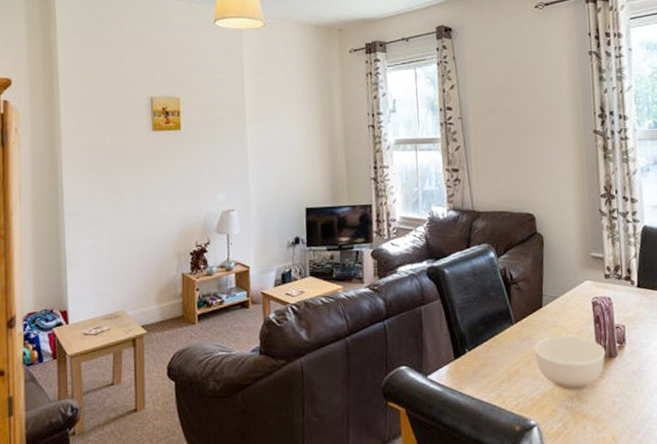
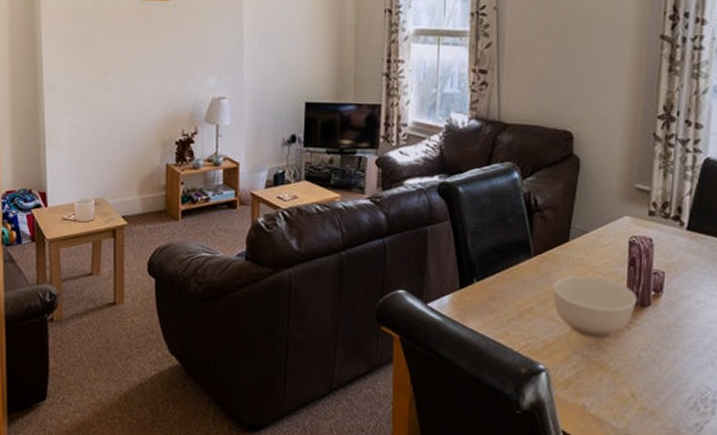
mug: none [94,312,116,336] -> present [73,198,96,223]

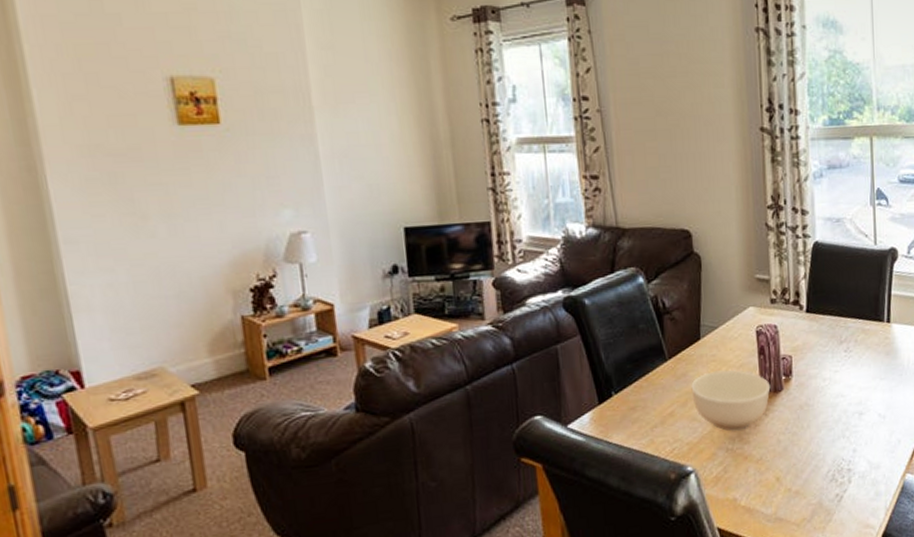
mug: present [73,198,96,223] -> none [121,369,155,401]

